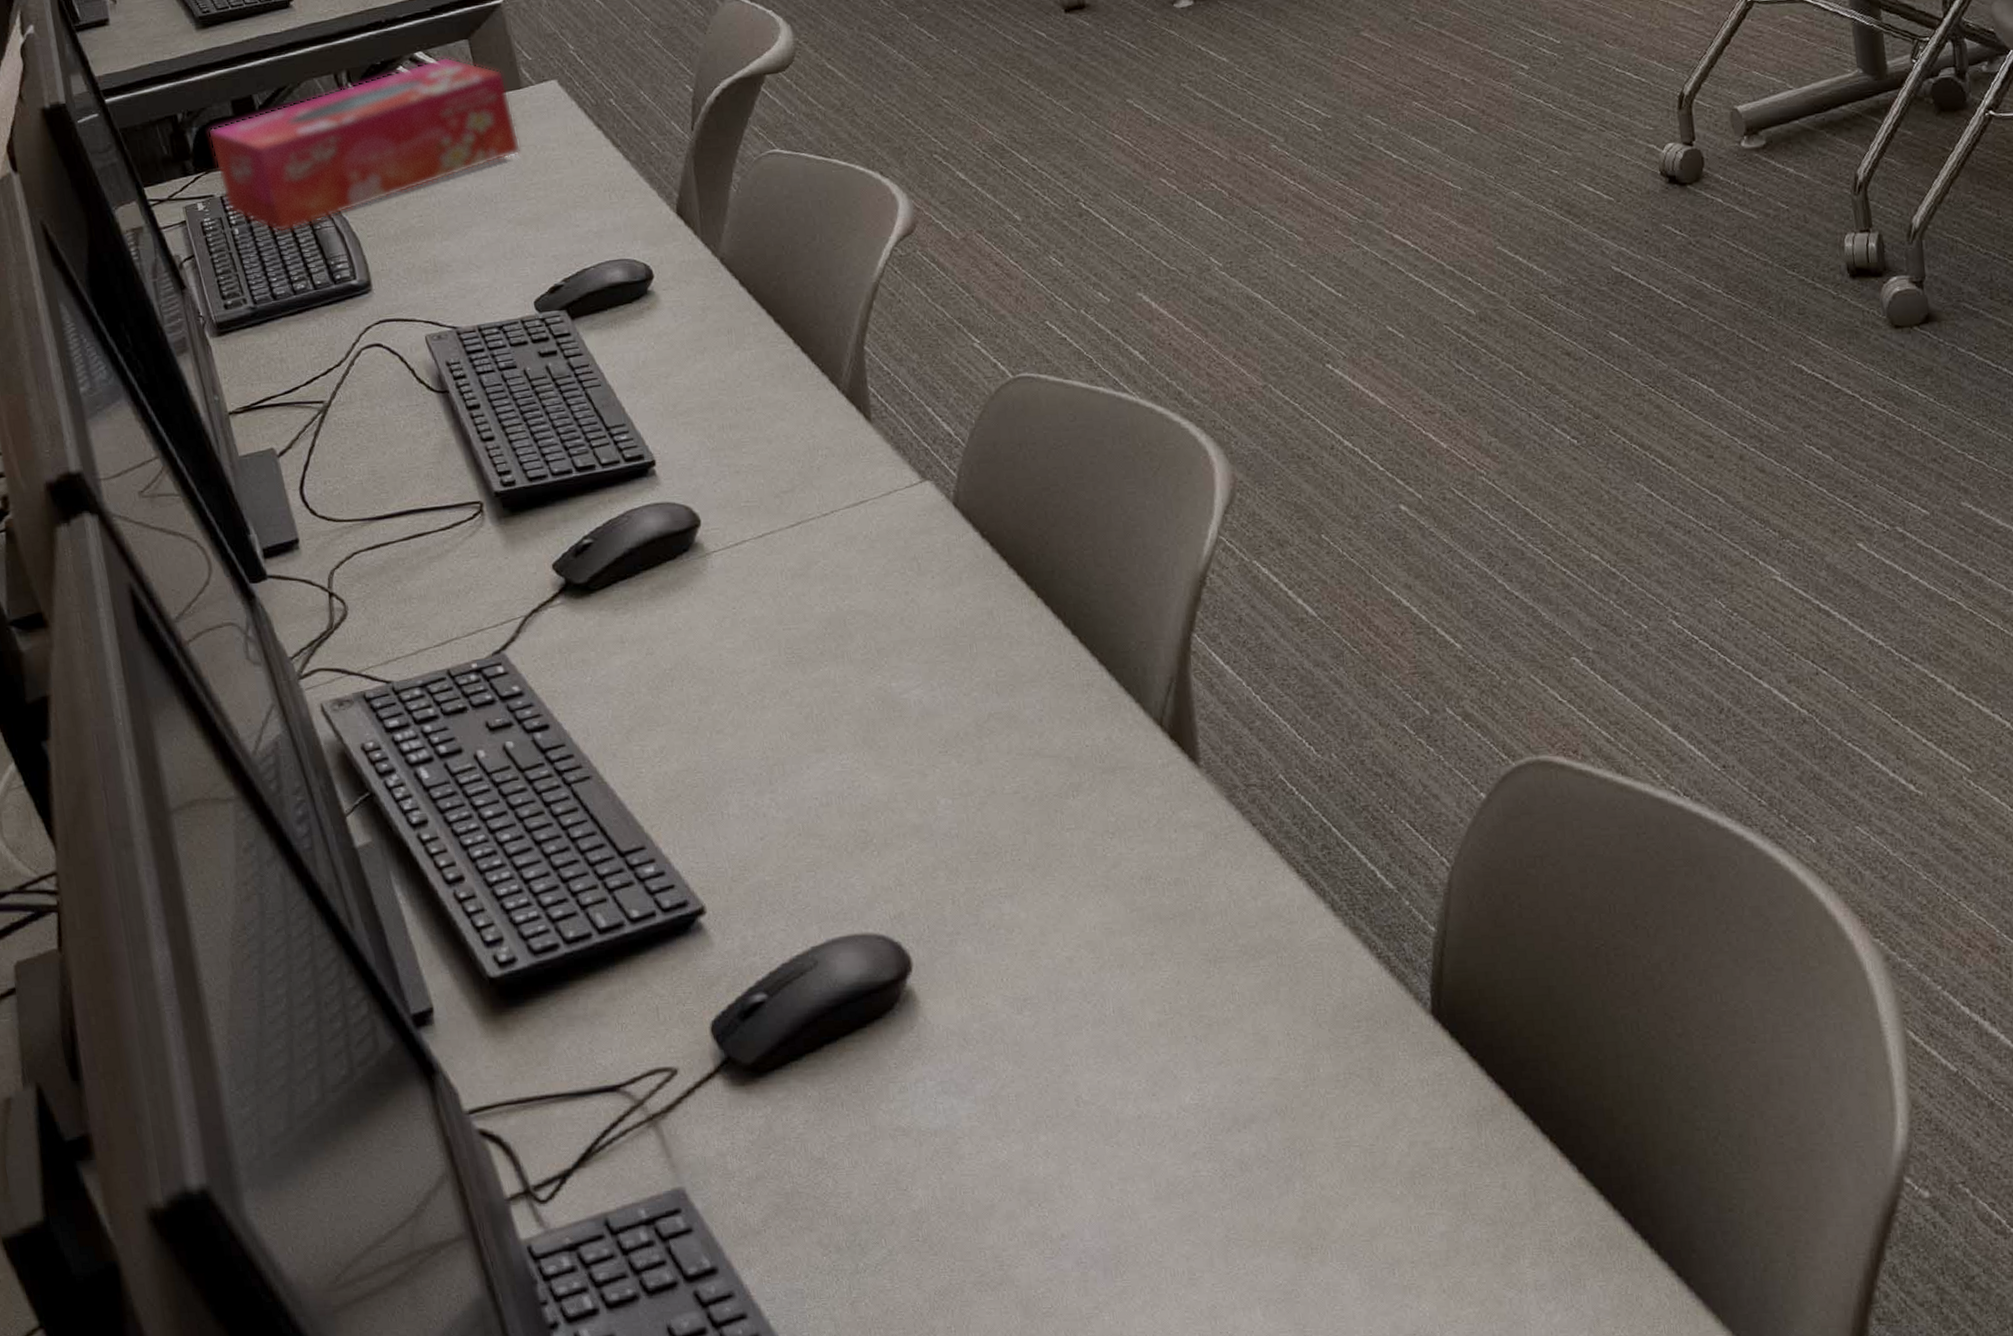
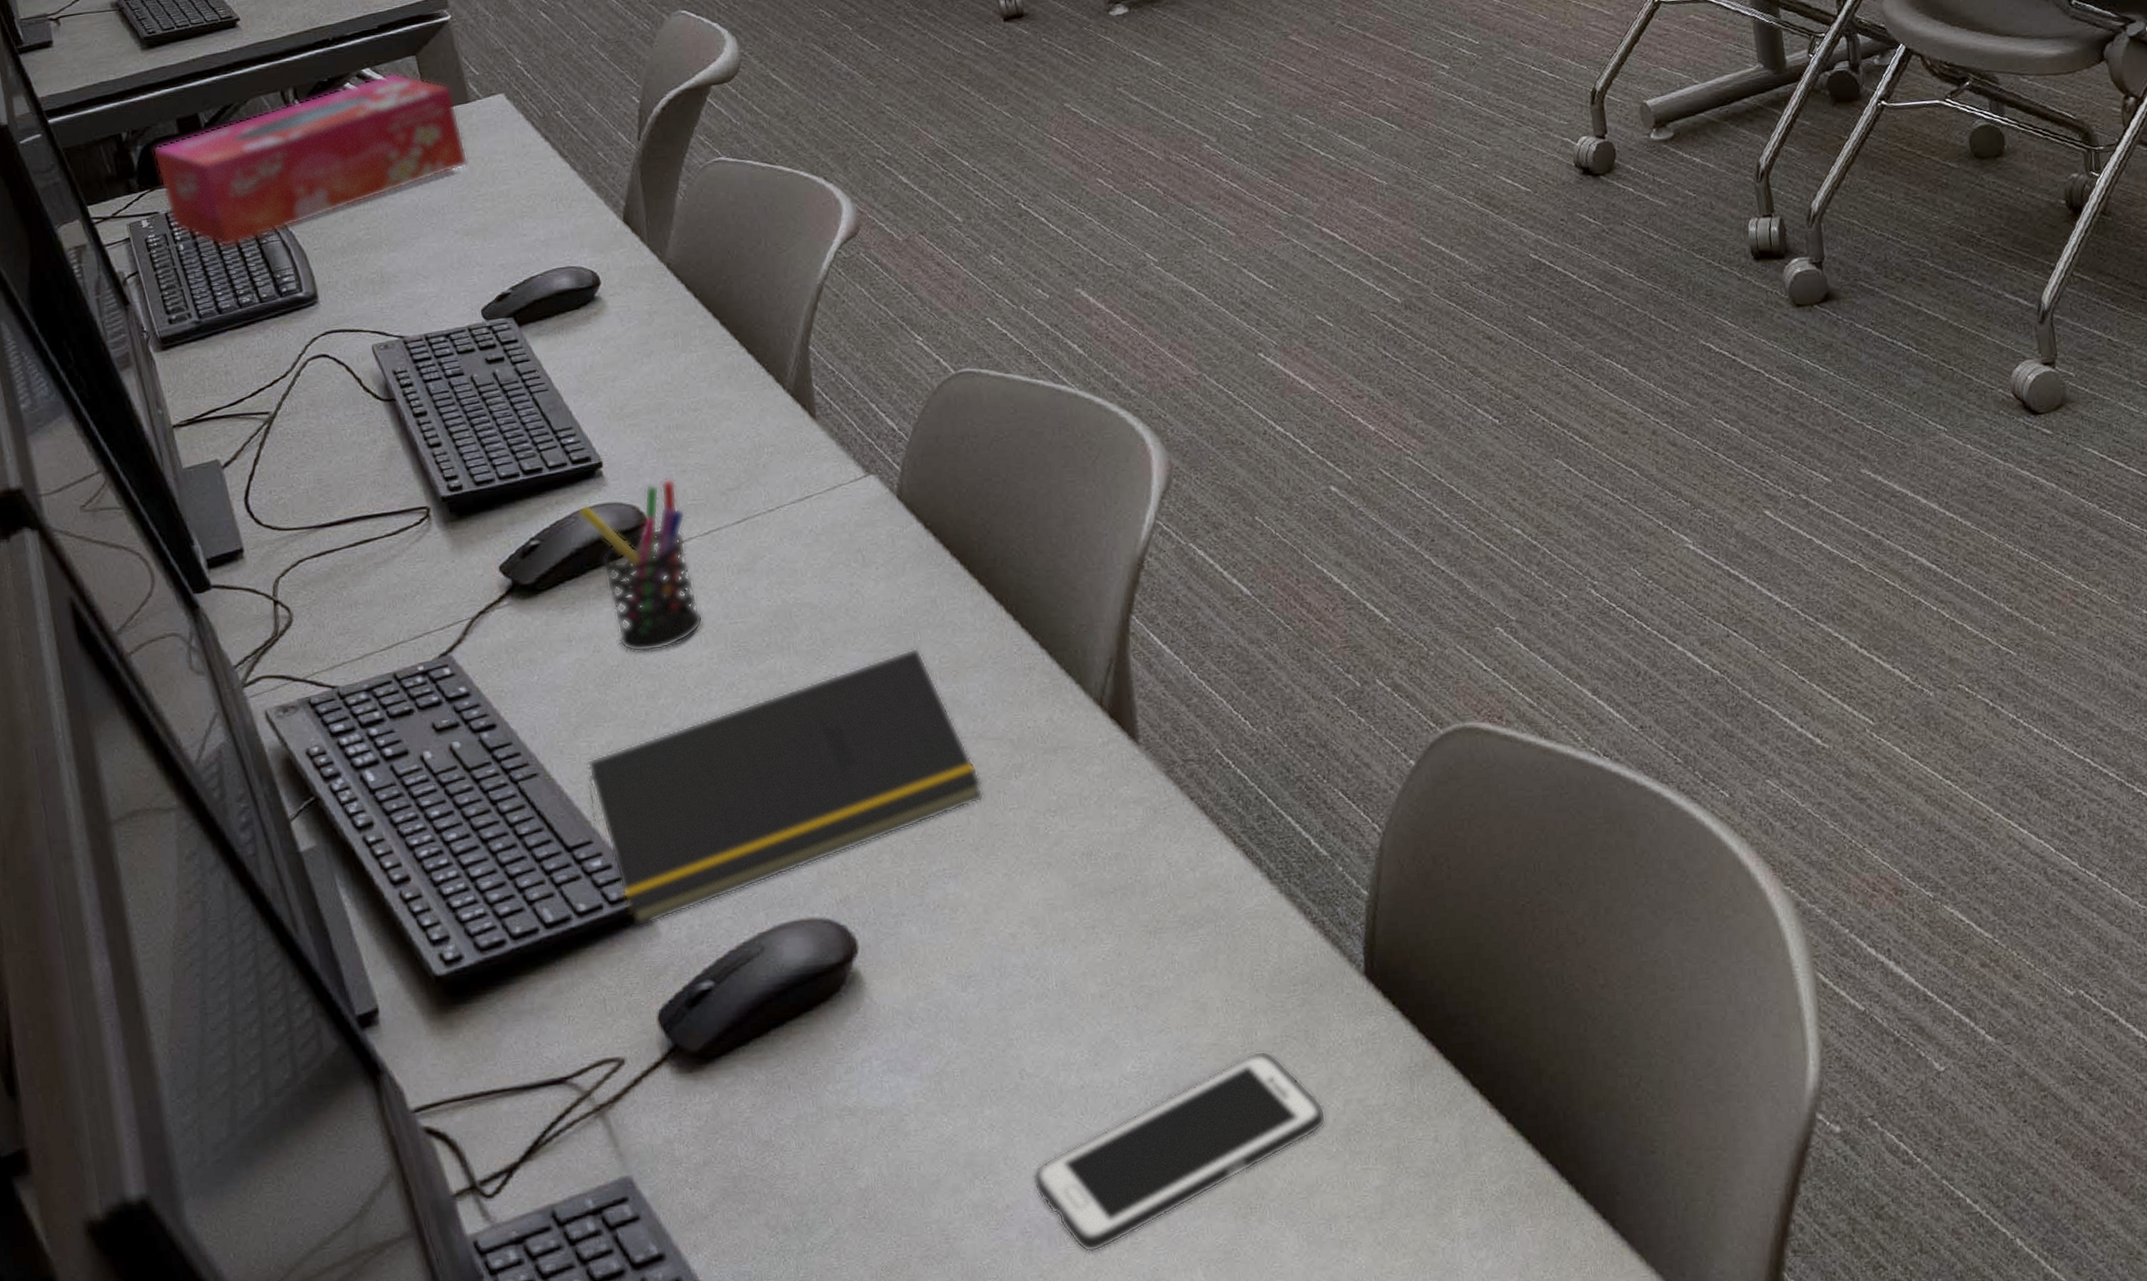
pen holder: none [631,479,757,656] -> present [578,478,704,653]
notepad: none [640,660,1041,936] -> present [587,647,985,927]
cell phone: none [1088,1087,1390,1286] -> present [1032,1050,1326,1252]

